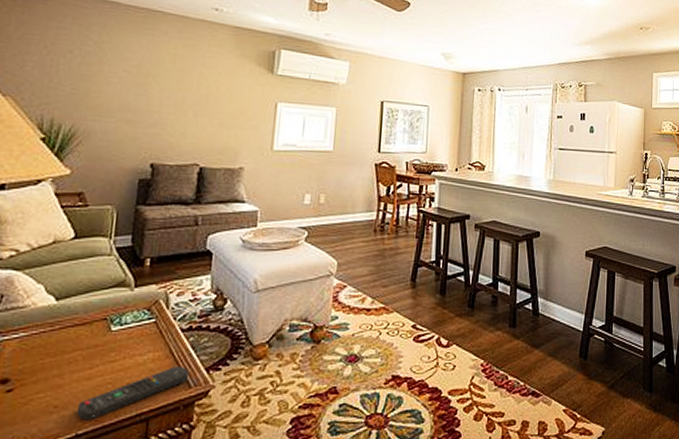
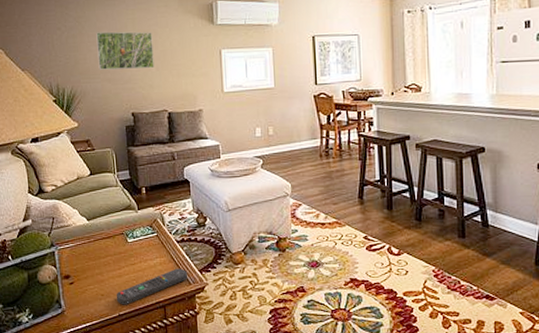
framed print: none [116,62,196,114] -> present [96,31,154,70]

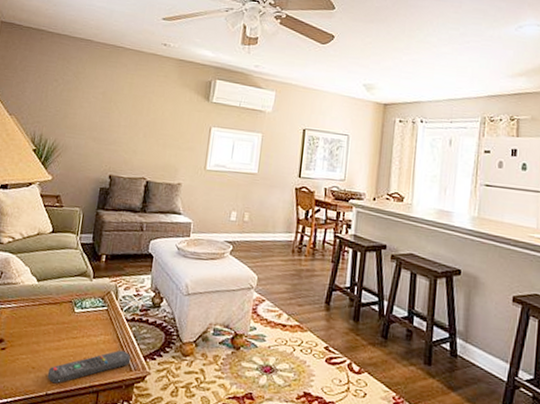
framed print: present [96,31,154,70] -> none [86,90,147,135]

